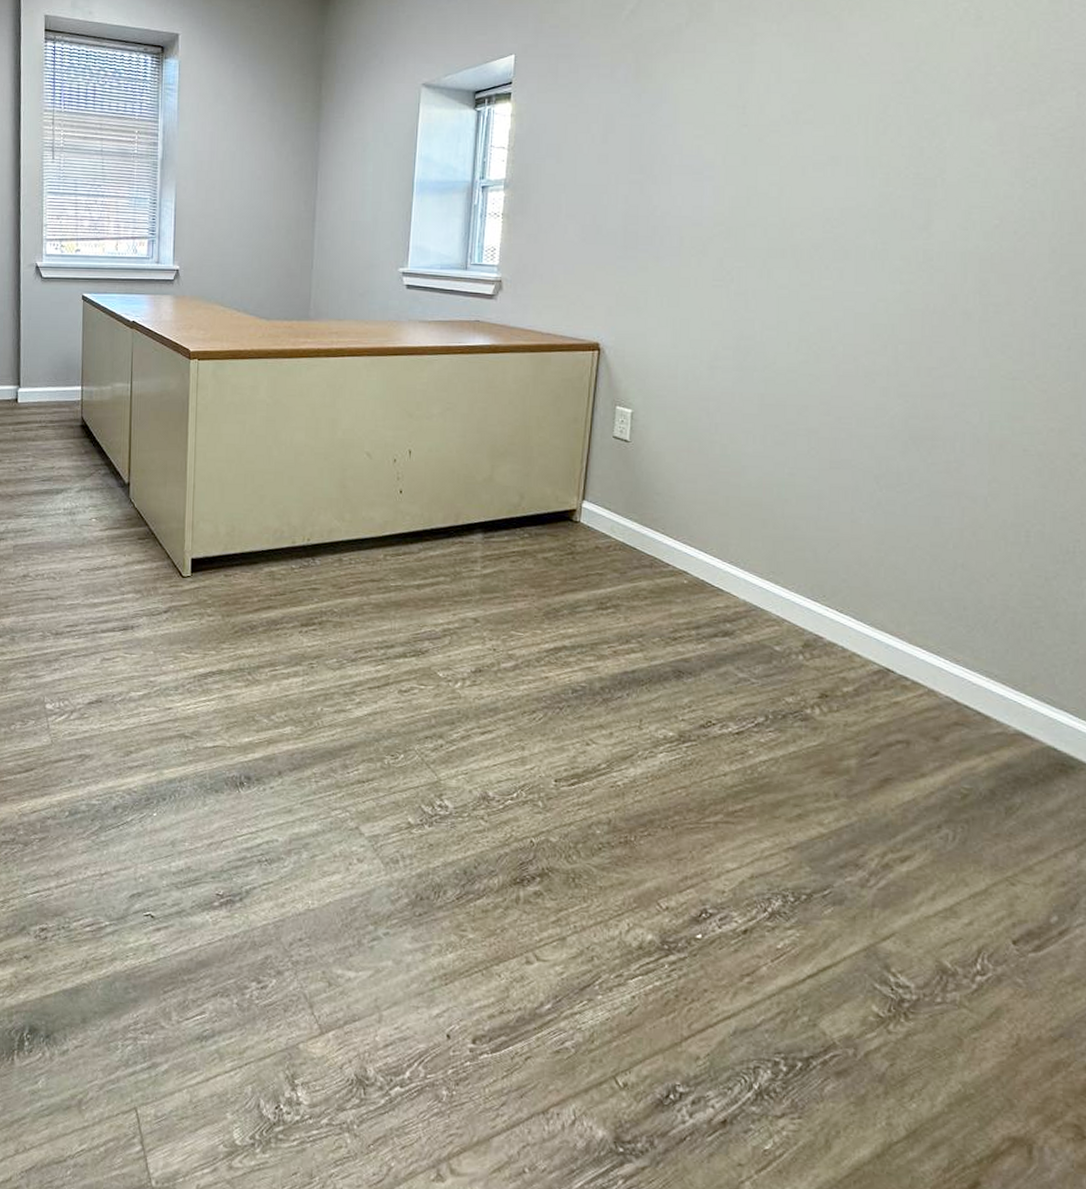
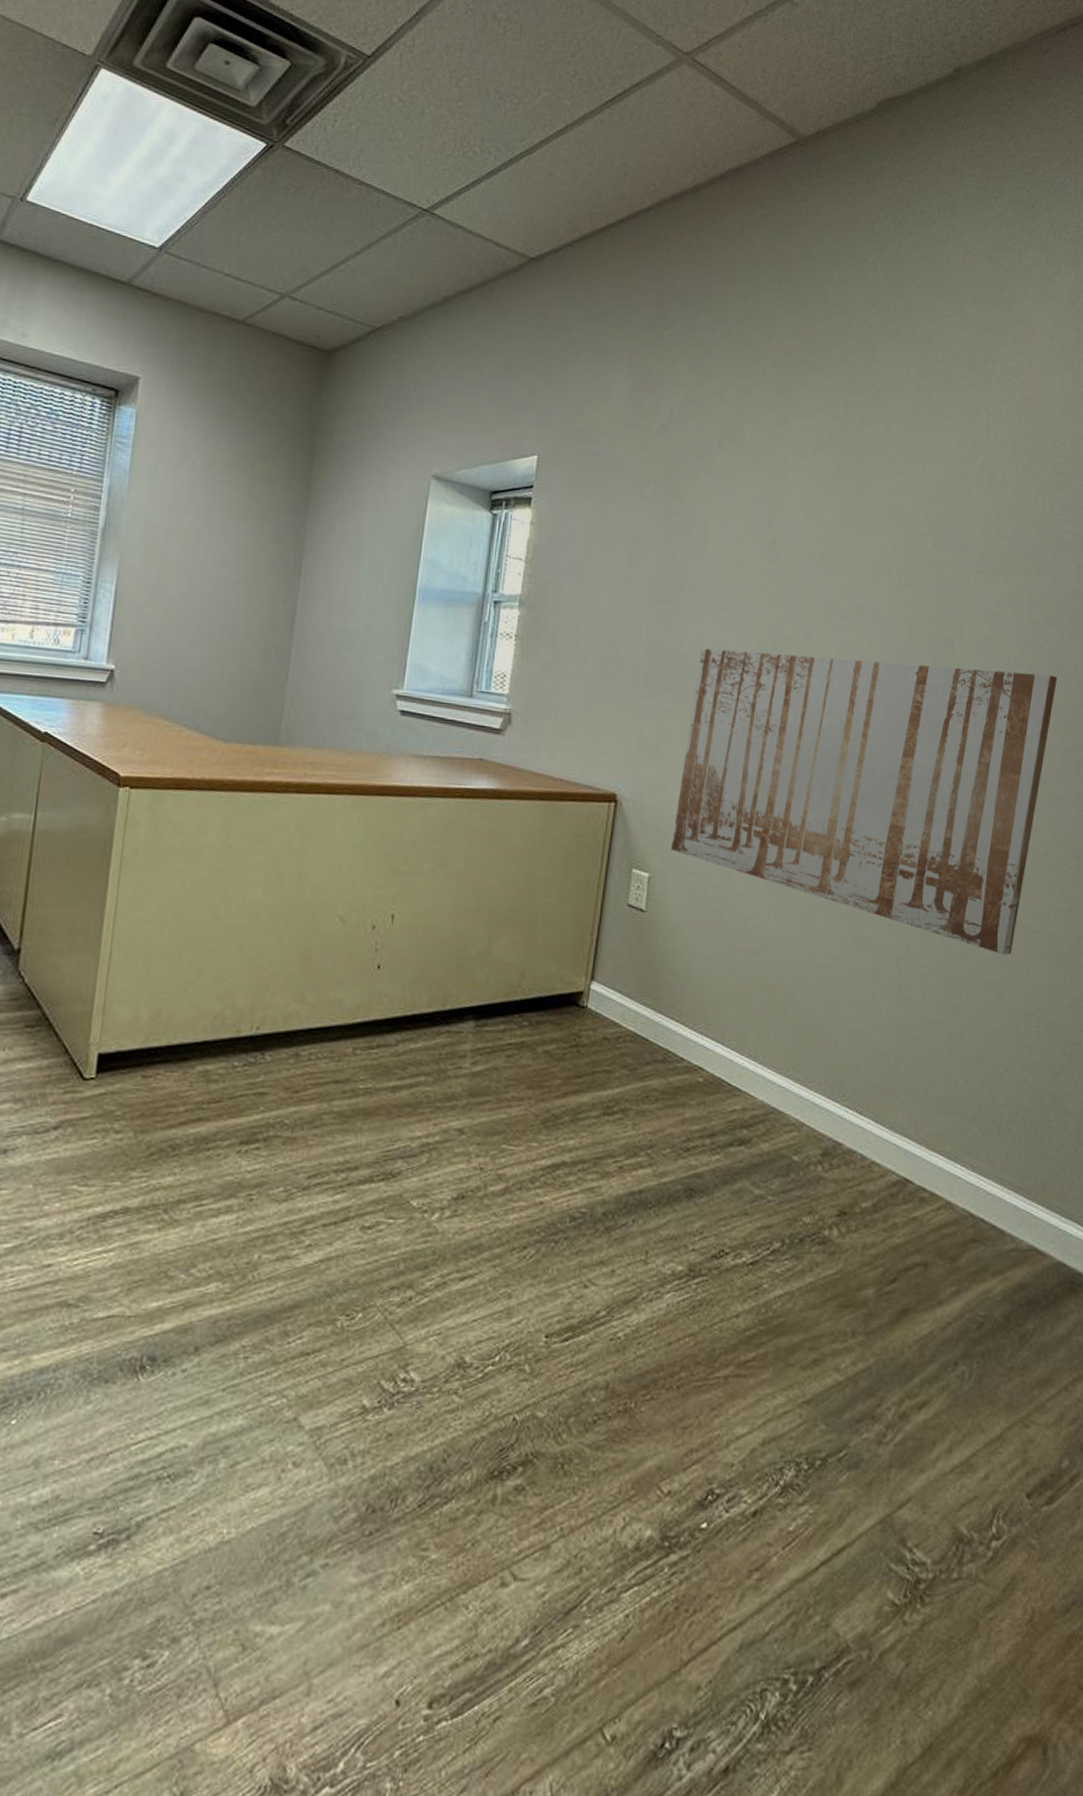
wall art: none [651,205,1053,472] -> present [670,648,1058,955]

